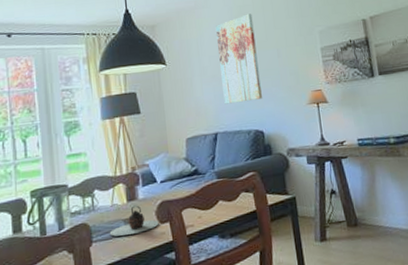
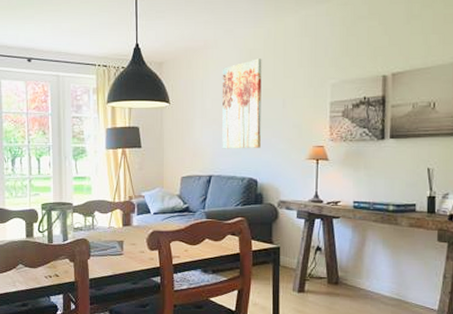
teapot: present [109,205,159,237] -> none [105,230,149,255]

